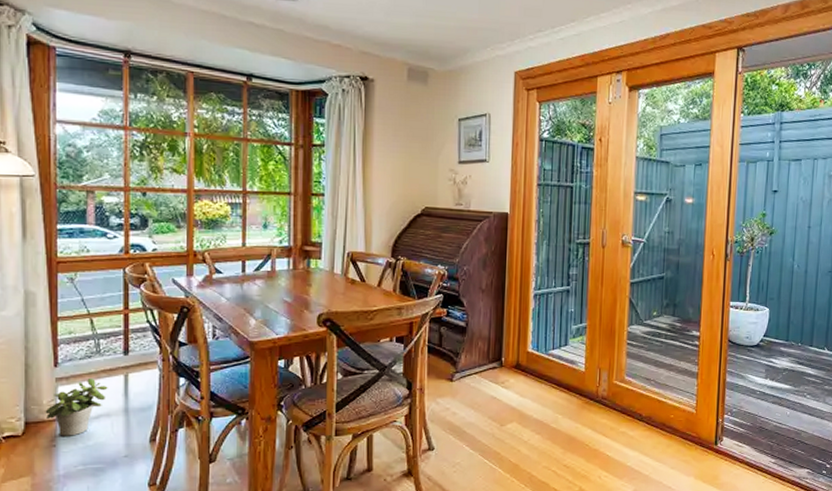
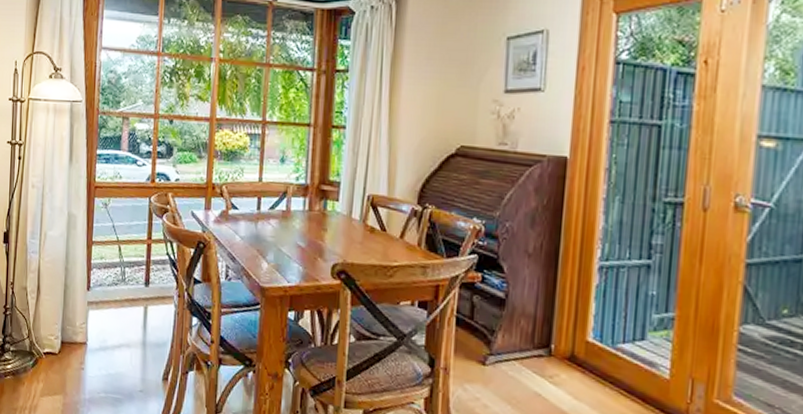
potted plant: present [45,377,108,436] -> none [77,305,130,362]

